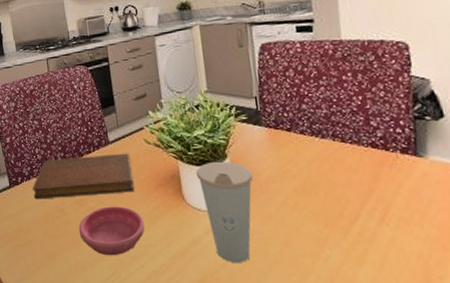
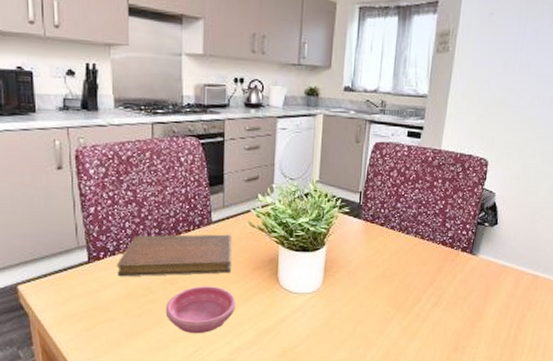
cup: present [195,161,254,264] -> none [293,248,345,339]

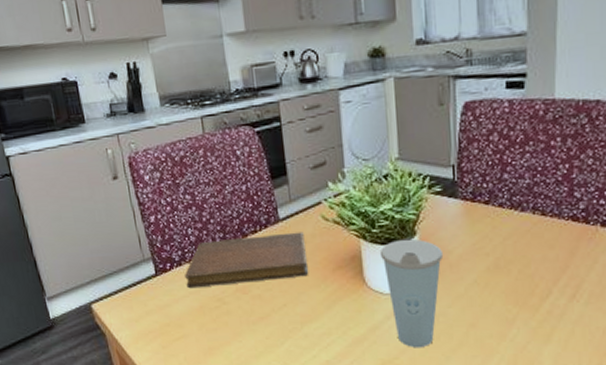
saucer: present [165,286,236,334] -> none [241,292,319,348]
cup: none [293,248,345,339] -> present [379,238,444,348]

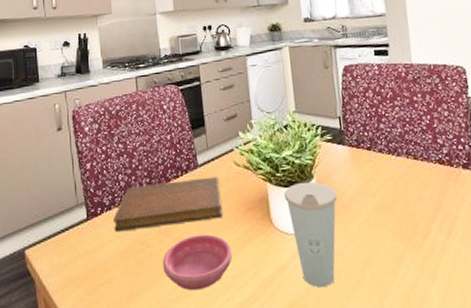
saucer: none [241,292,319,348] -> present [162,234,233,291]

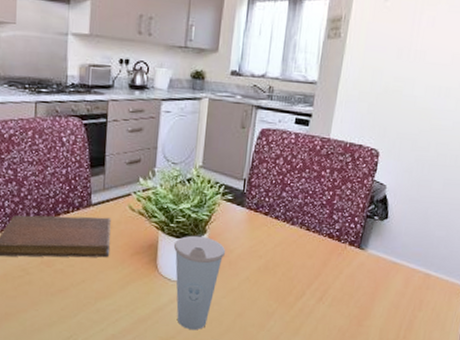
saucer: present [162,234,233,291] -> none [41,269,113,319]

